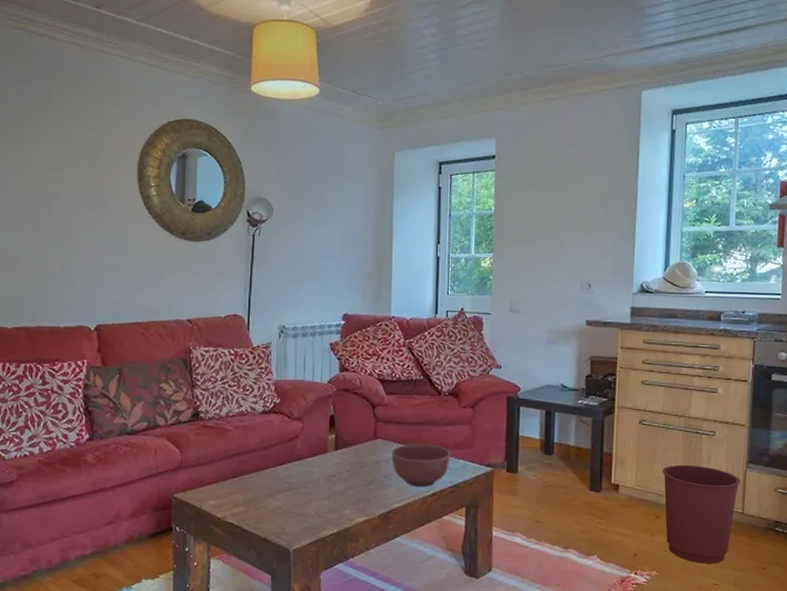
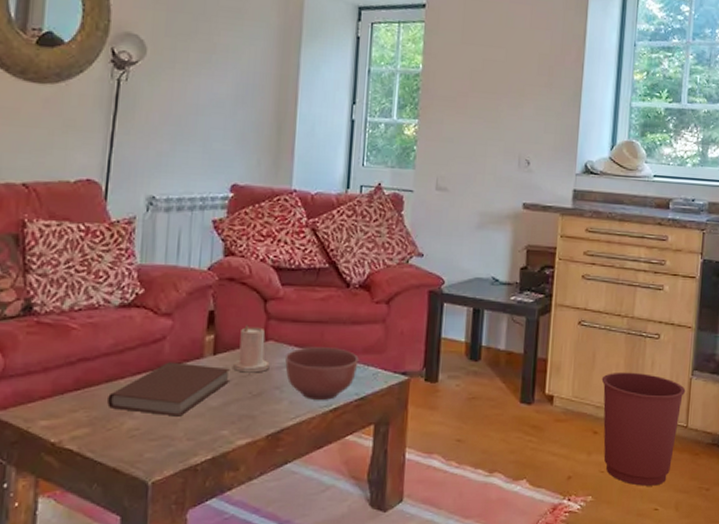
book: none [257,456,348,499] -> present [107,362,230,417]
candle: none [351,425,379,465] -> present [233,324,270,373]

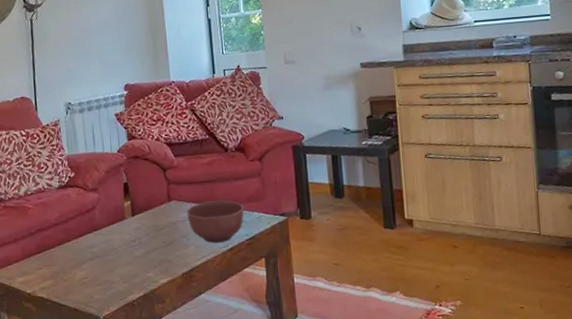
book: present [107,362,230,417] -> none [62,225,147,266]
candle: present [233,324,270,373] -> none [148,190,176,228]
trash can: present [601,372,686,486] -> none [453,192,534,289]

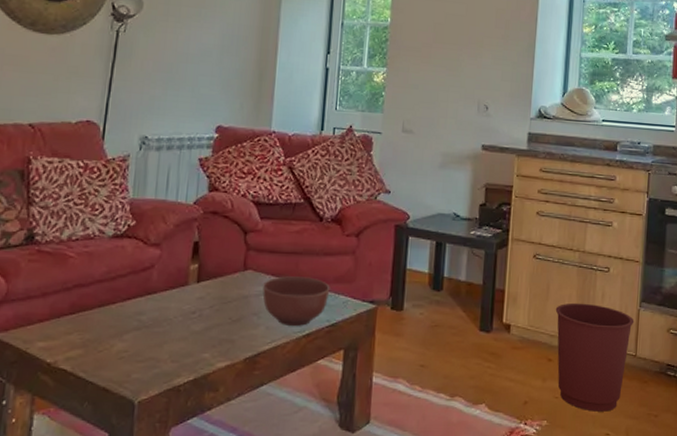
trash can: none [453,192,534,289] -> present [555,302,634,412]

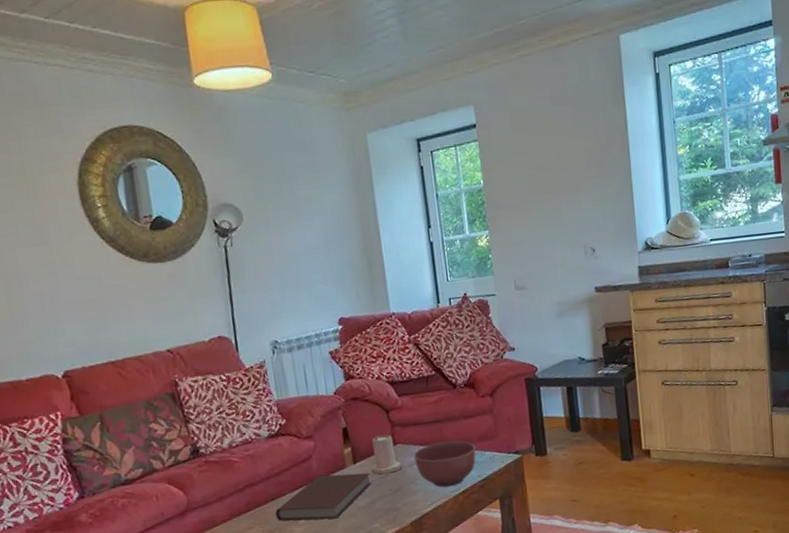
book: none [99,289,212,340] -> present [275,472,371,521]
candle: none [215,254,249,300] -> present [372,433,402,475]
trash can: present [555,302,634,412] -> none [690,417,768,514]

